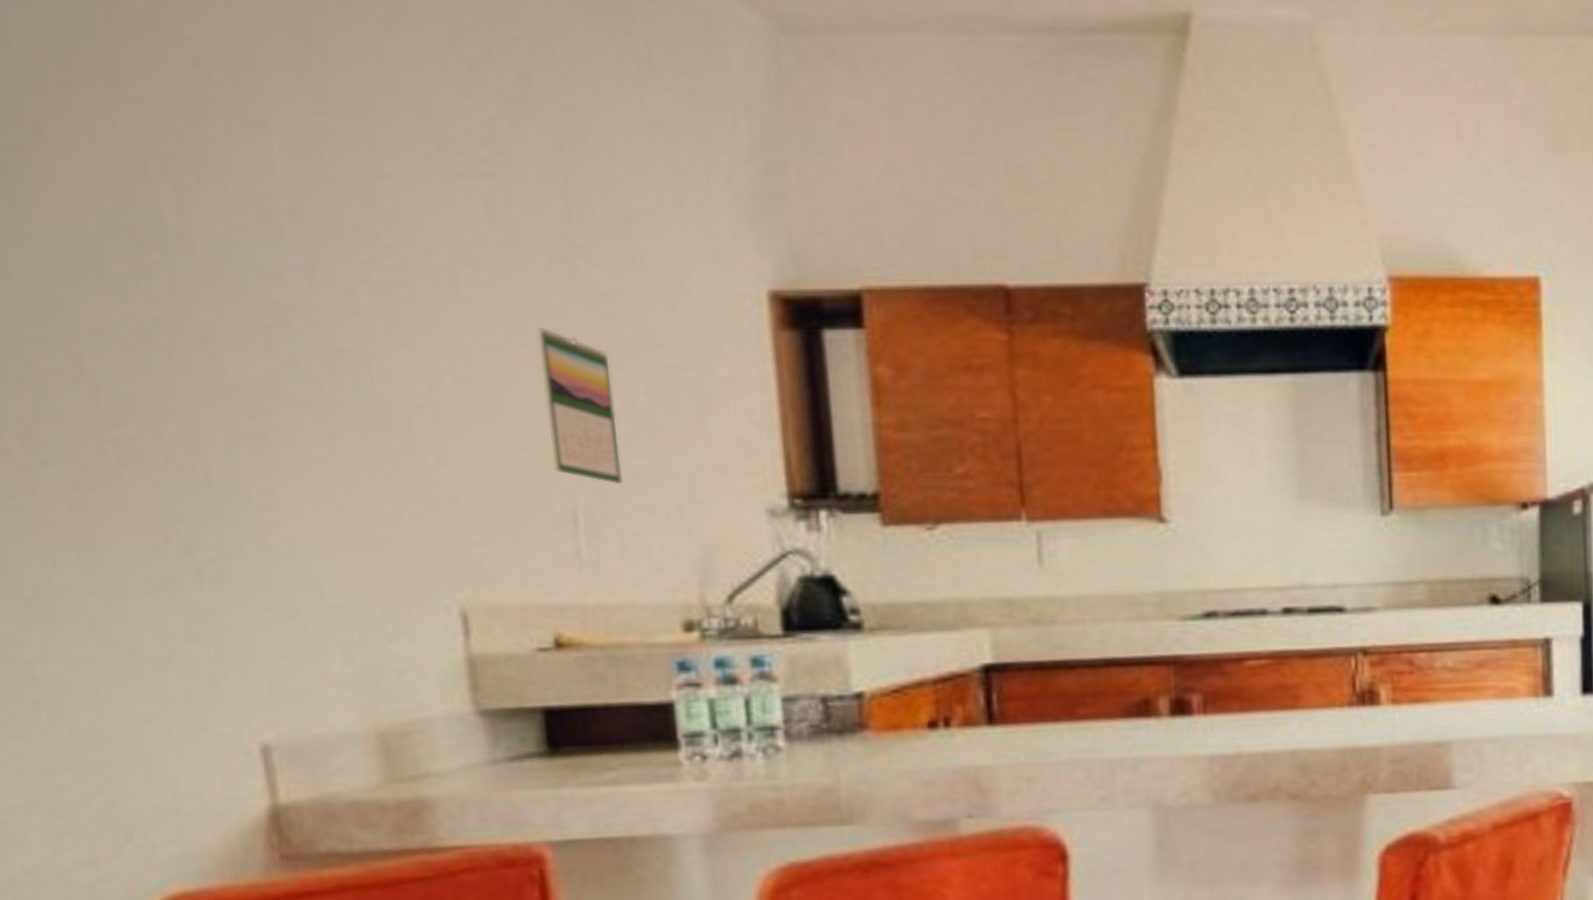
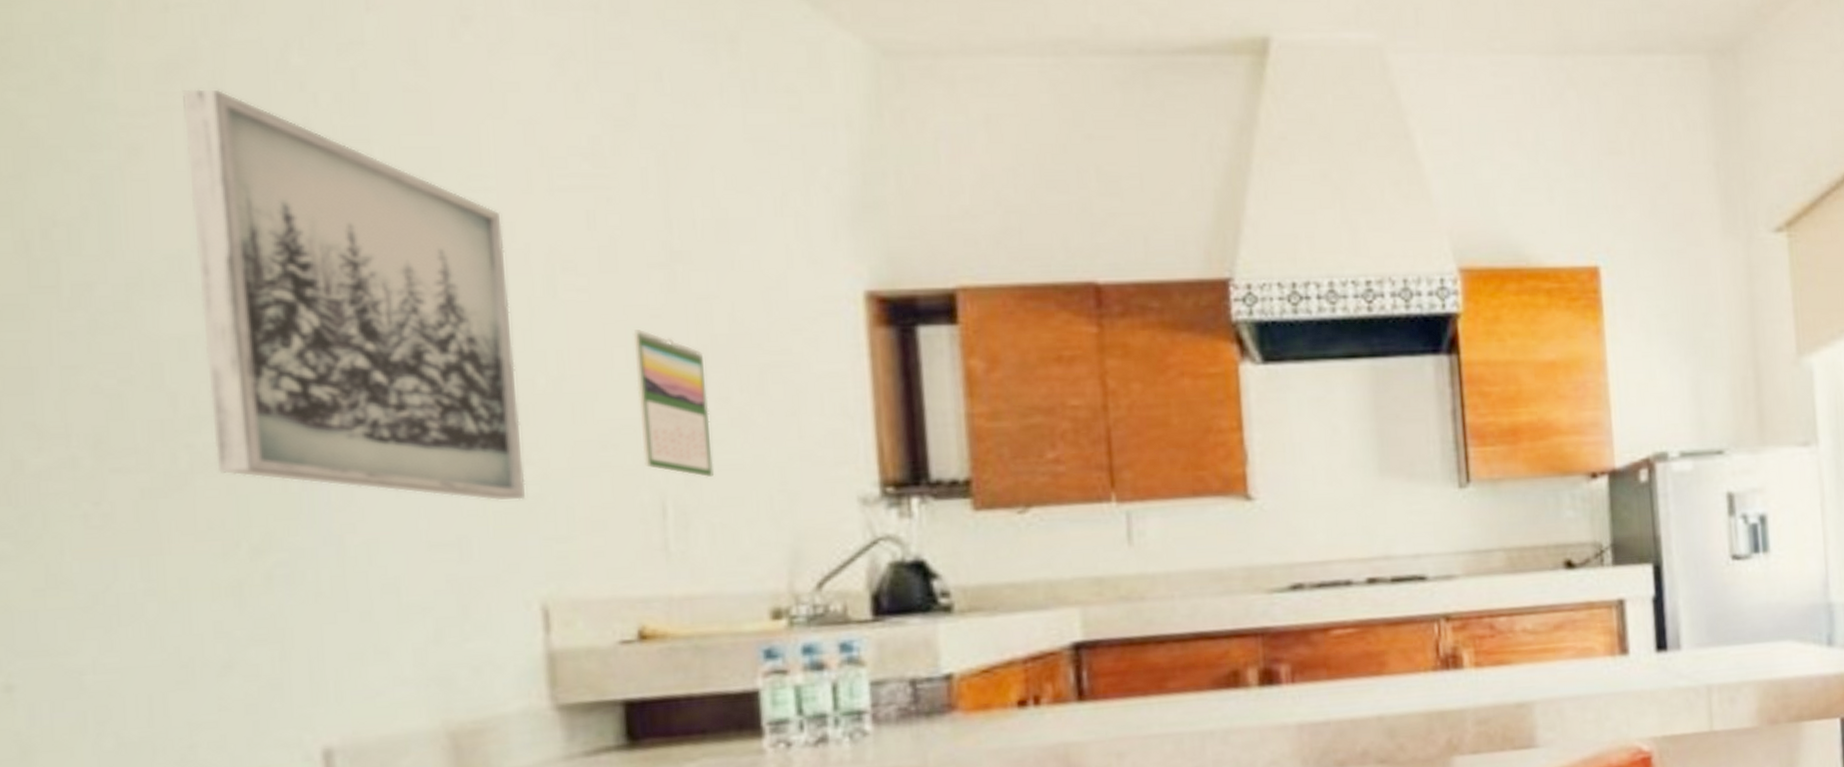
wall art: none [78,64,439,503] -> present [181,89,526,501]

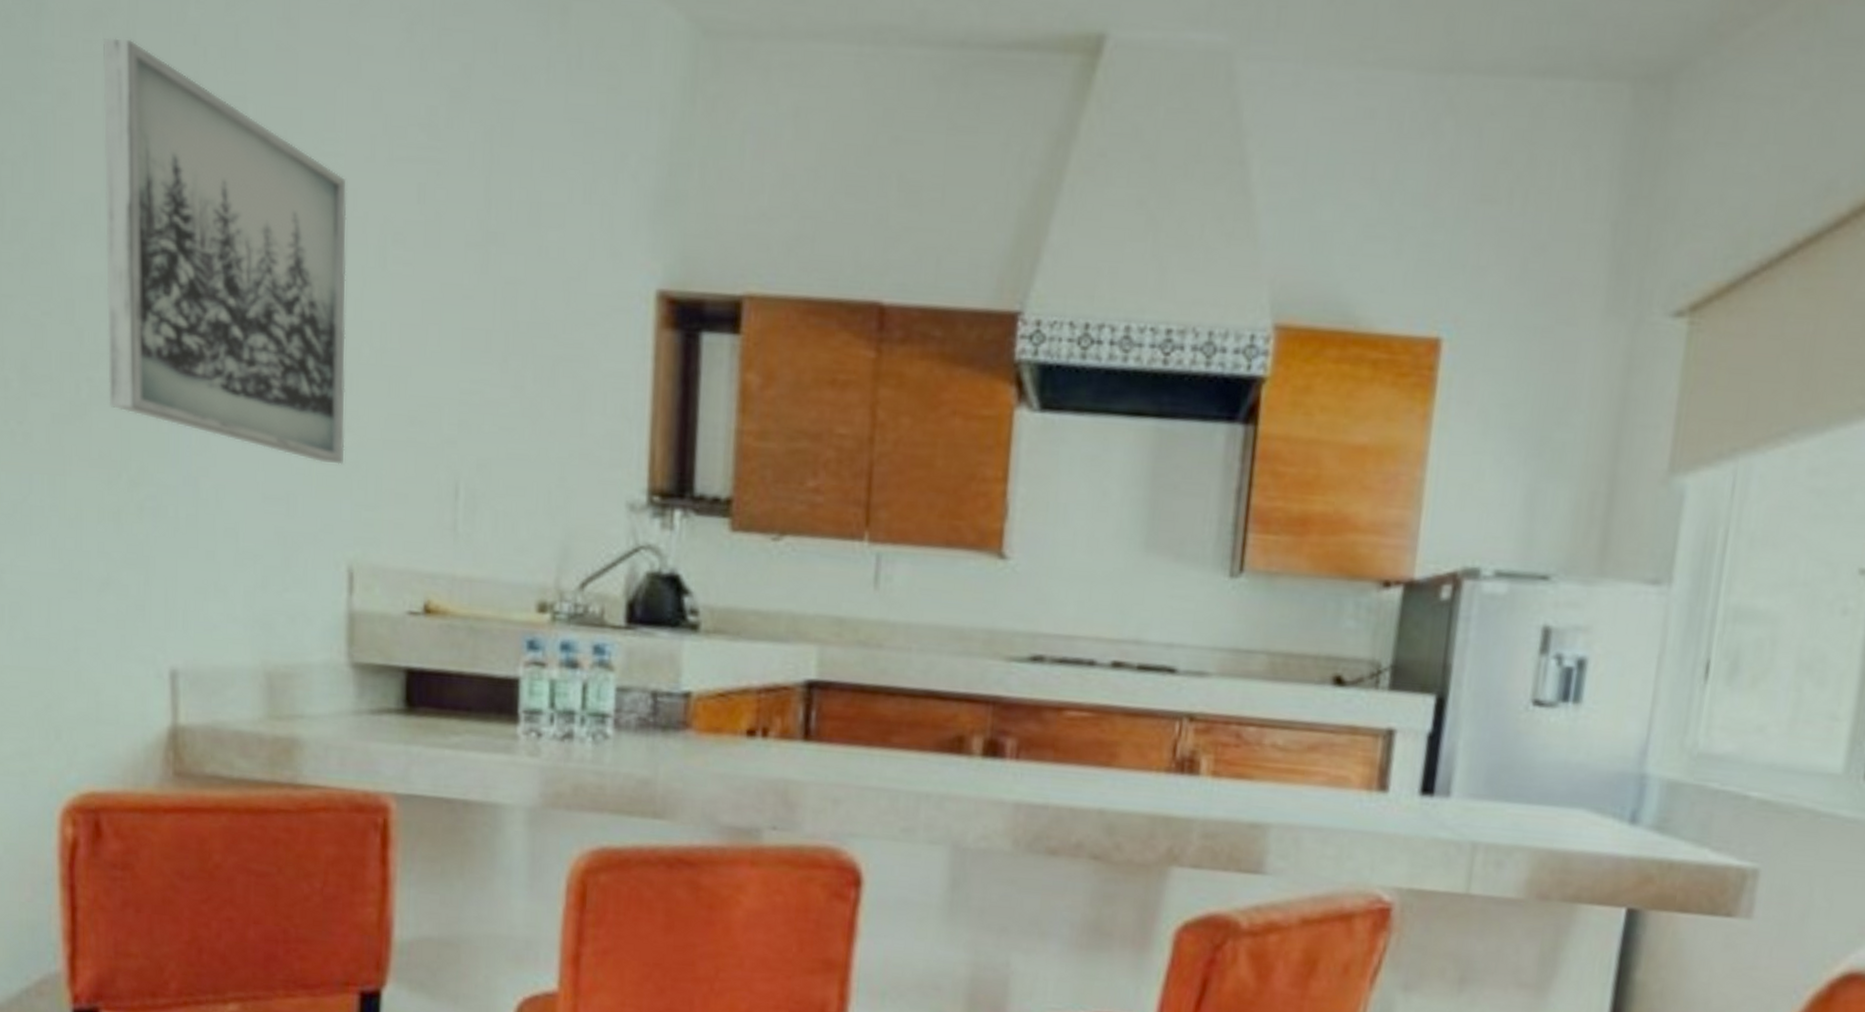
calendar: present [633,328,714,478] -> none [443,307,505,465]

